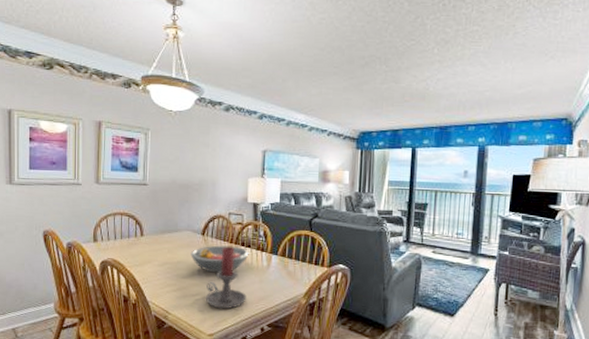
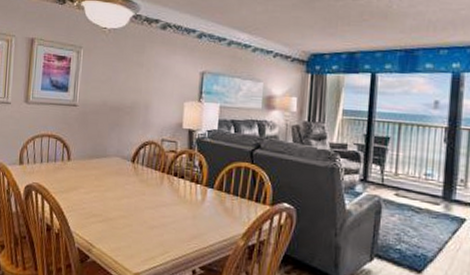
fruit bowl: present [190,245,249,273] -> none [119,174,182,205]
candle holder: present [205,246,246,309] -> none [132,175,178,246]

